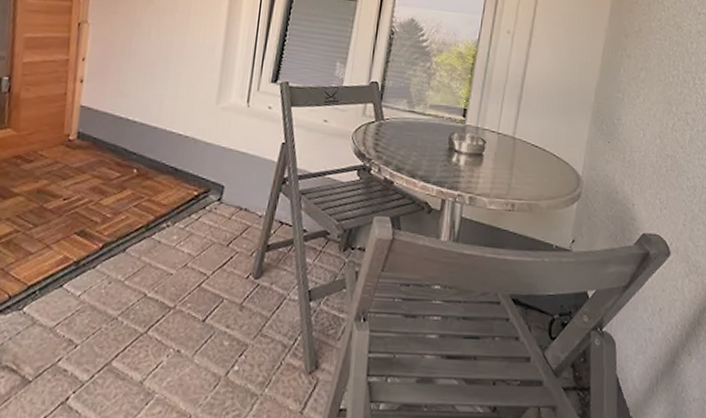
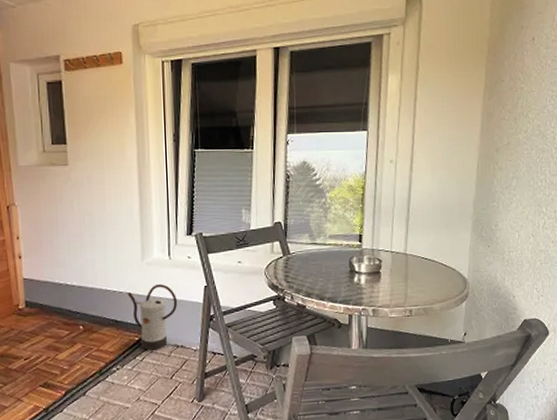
watering can: none [194,133,250,210] -> present [128,284,178,351]

